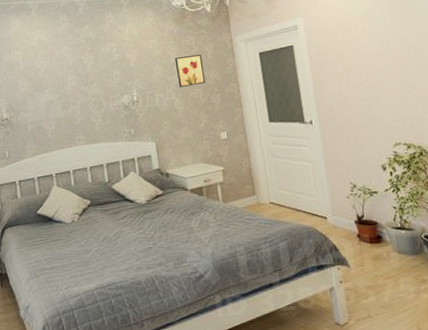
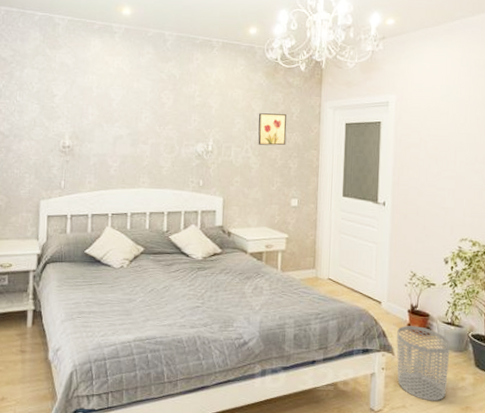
waste bin: none [348,235,410,308] -> present [396,325,451,401]

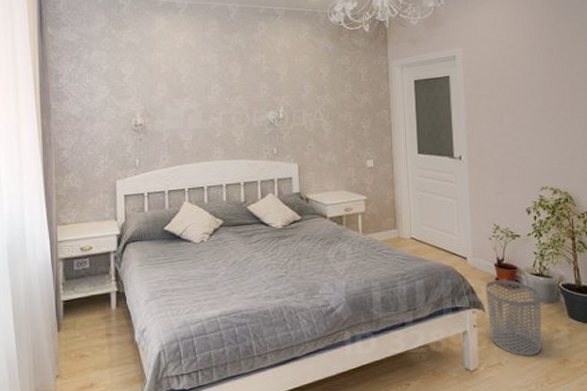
wall art: present [258,113,287,146] -> none [326,75,357,108]

